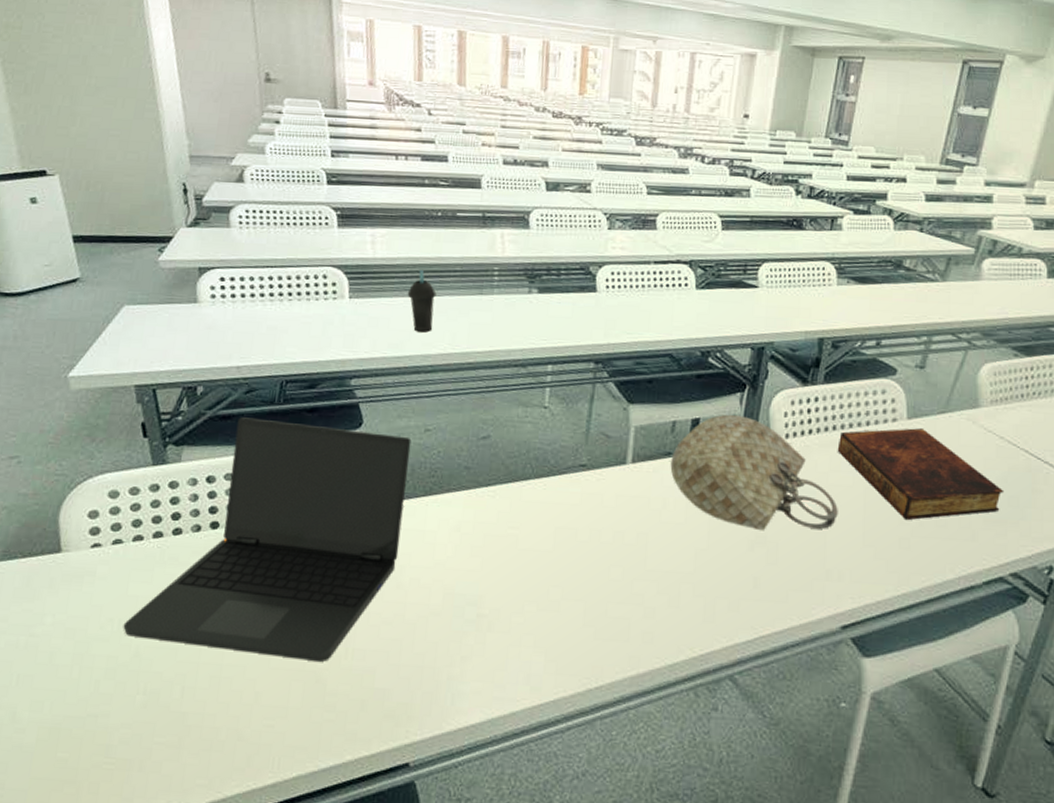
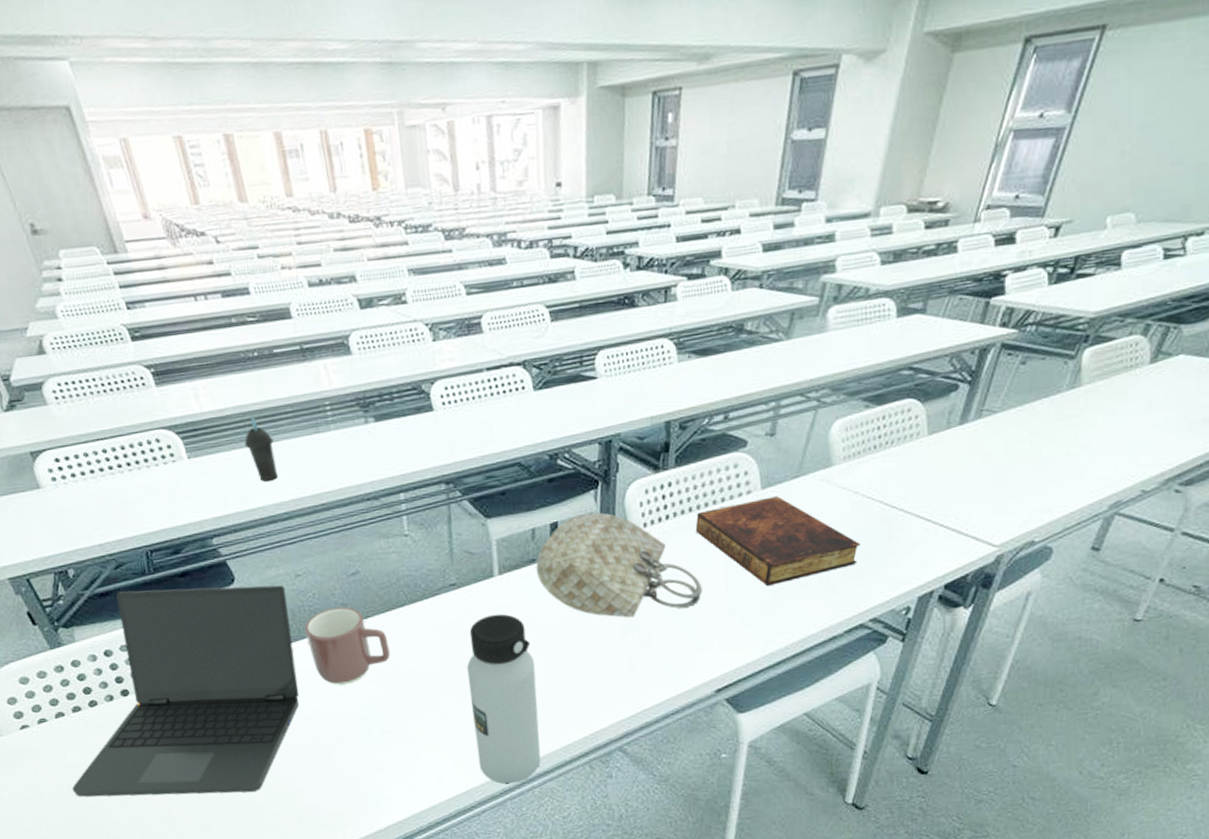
mug: none [419,469,505,555] -> present [304,606,390,685]
water bottle: none [573,503,653,700] -> present [466,613,541,784]

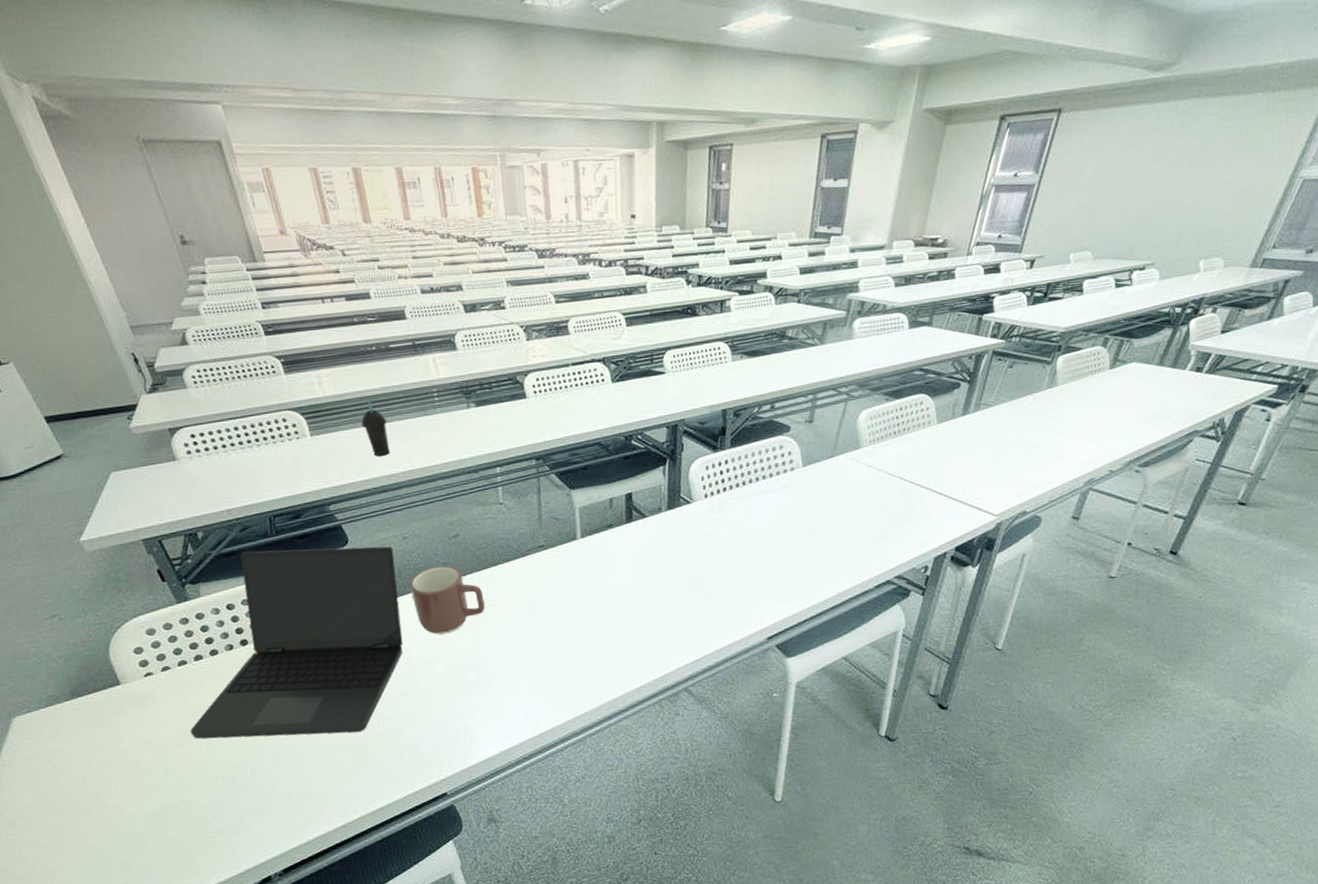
water bottle: present [466,613,541,784] -> none [552,571,617,723]
handbag: present [535,512,702,618] -> none [613,485,755,575]
book: present [695,496,861,586] -> none [748,473,886,548]

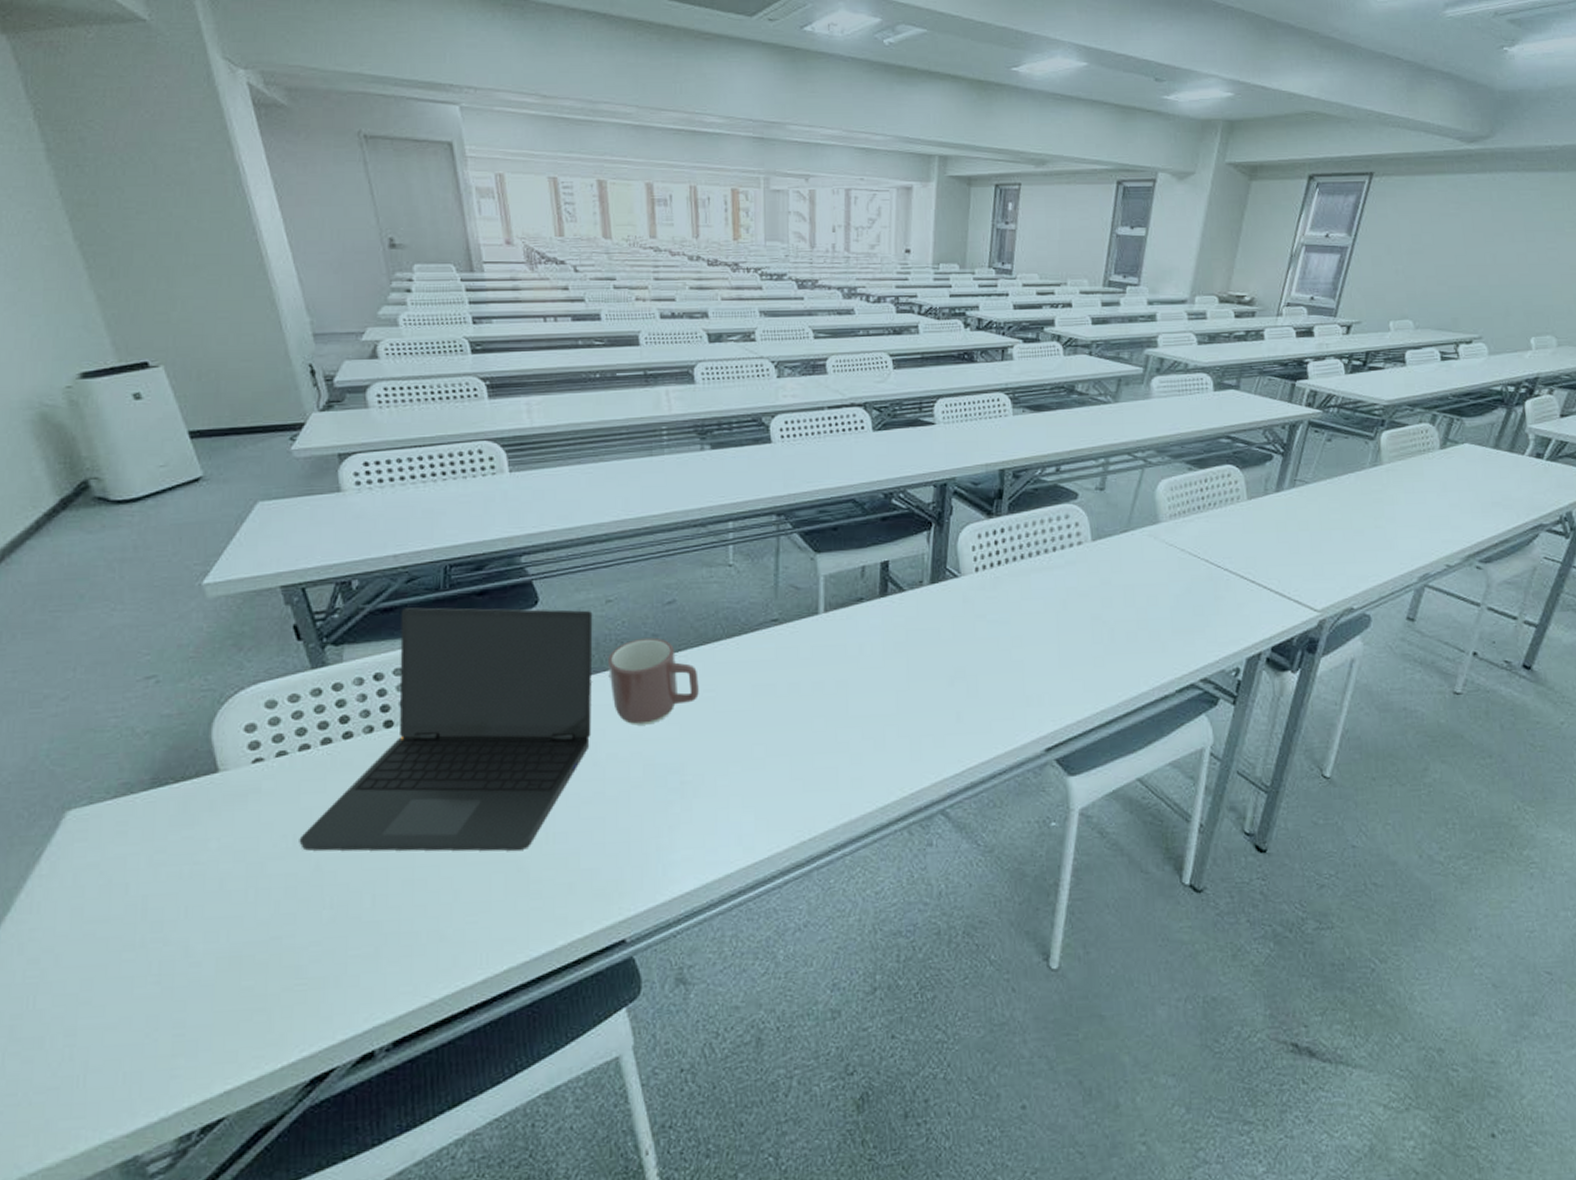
cup: present [361,400,390,456] -> none [572,435,603,501]

